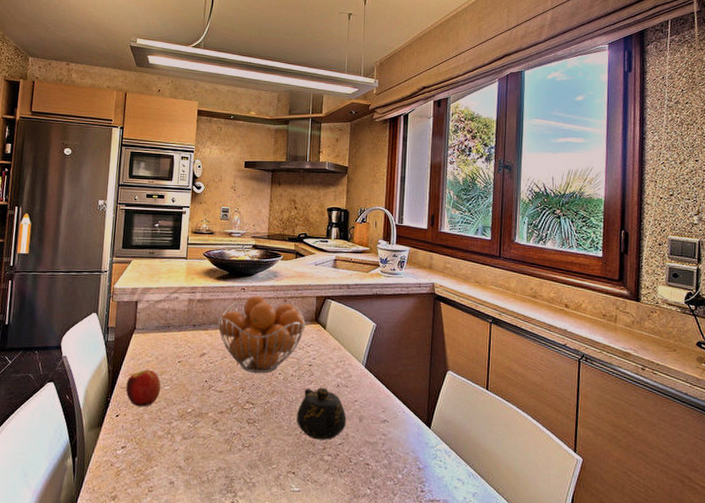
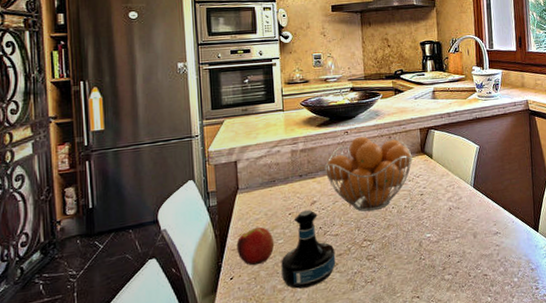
tequila bottle: none [163,361,217,440] -> present [281,210,336,289]
teapot: present [297,387,346,440] -> none [414,212,462,263]

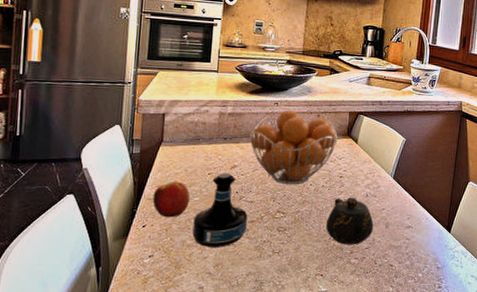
teapot: none [414,212,462,263] -> present [326,197,374,245]

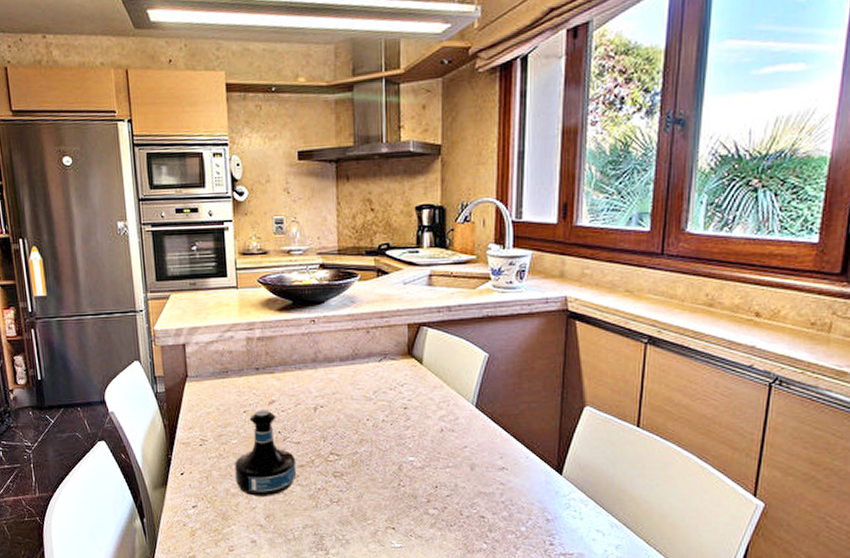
fruit: present [152,181,190,218] -> none [186,422,228,464]
fruit basket: present [249,109,338,185] -> none [285,327,396,421]
teapot: present [326,197,374,245] -> none [393,432,454,492]

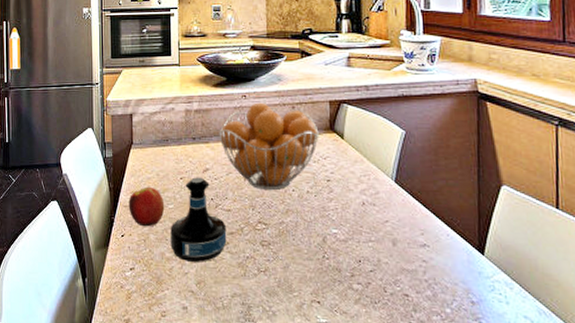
fruit: none [186,422,228,464] -> present [128,186,165,227]
fruit basket: none [285,327,396,421] -> present [219,102,319,191]

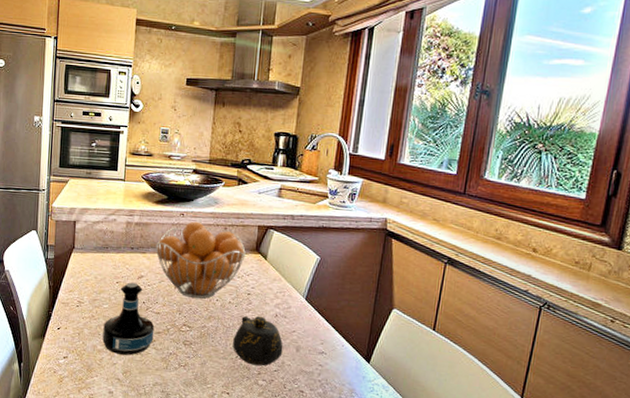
fruit: present [128,186,165,227] -> none [66,287,100,323]
teapot: none [317,205,377,267] -> present [233,315,283,367]

